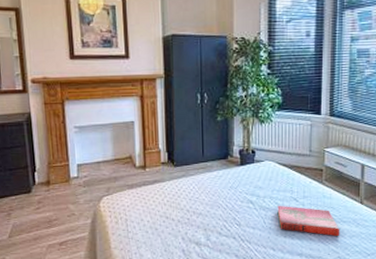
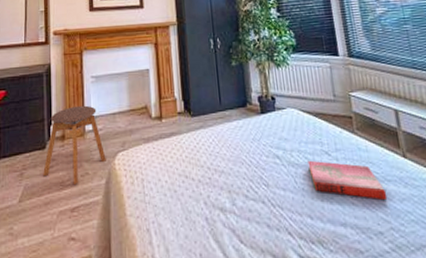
stool: none [30,154,92,223] -> present [43,105,106,184]

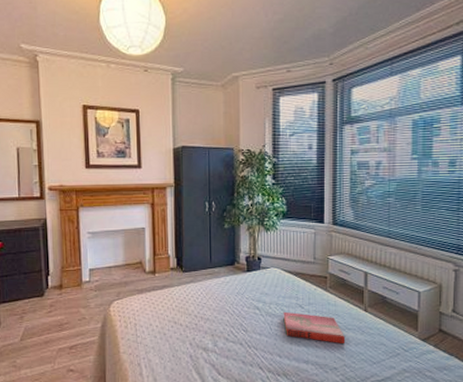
stool: present [43,105,106,184] -> none [42,259,102,327]

